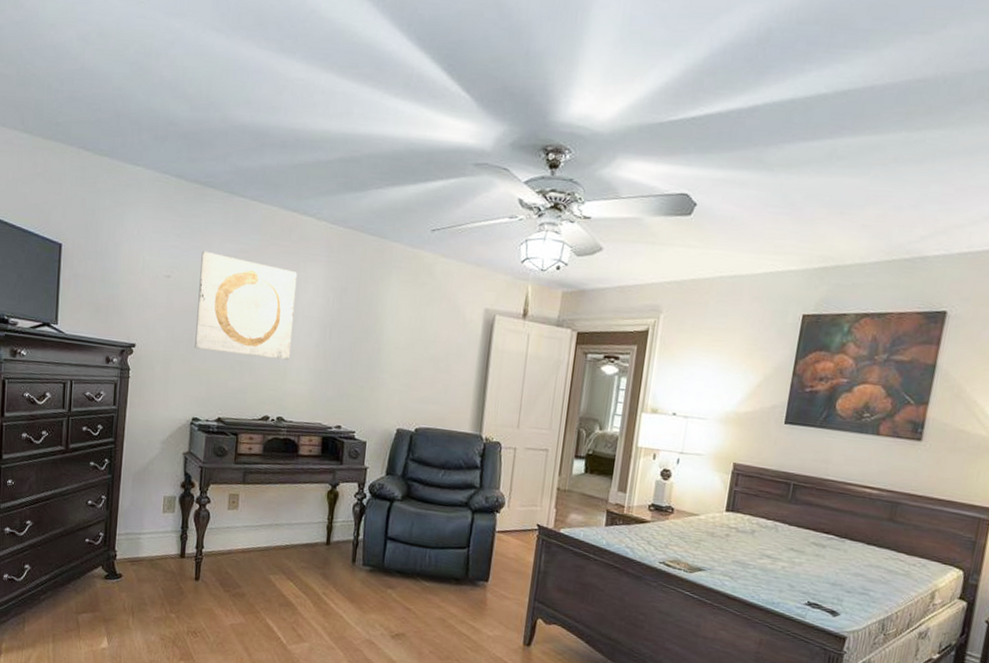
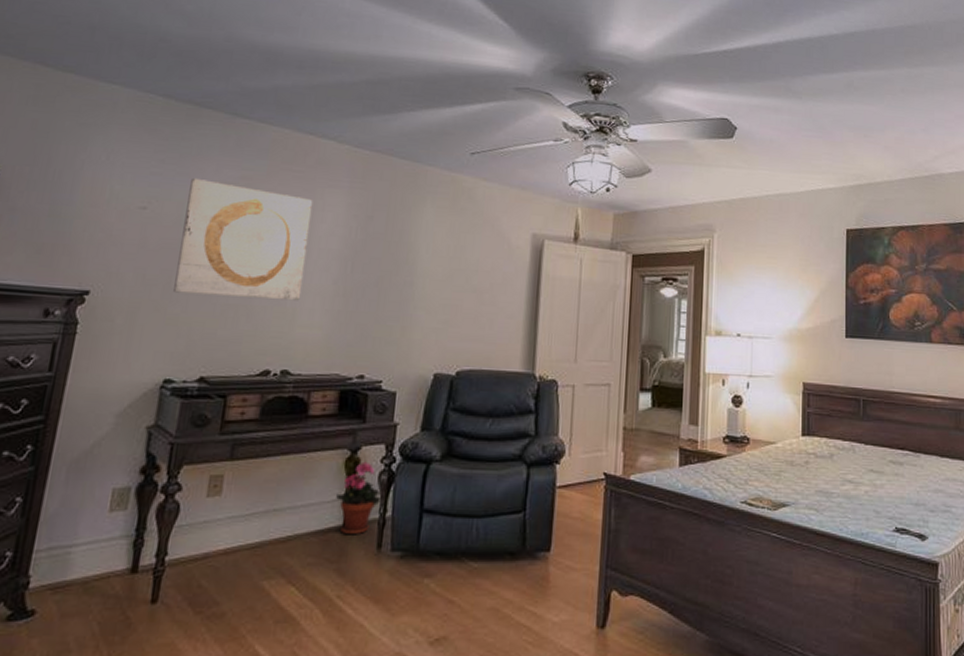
potted plant: none [321,495,354,551] -> present [336,461,381,535]

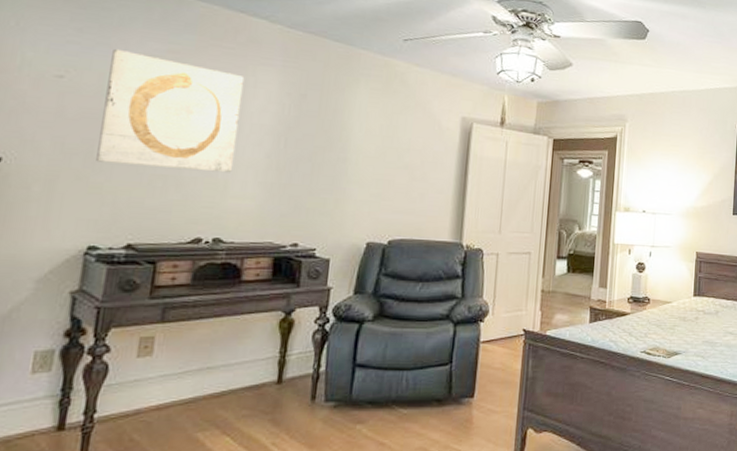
potted plant: present [336,461,381,535] -> none [270,322,314,389]

